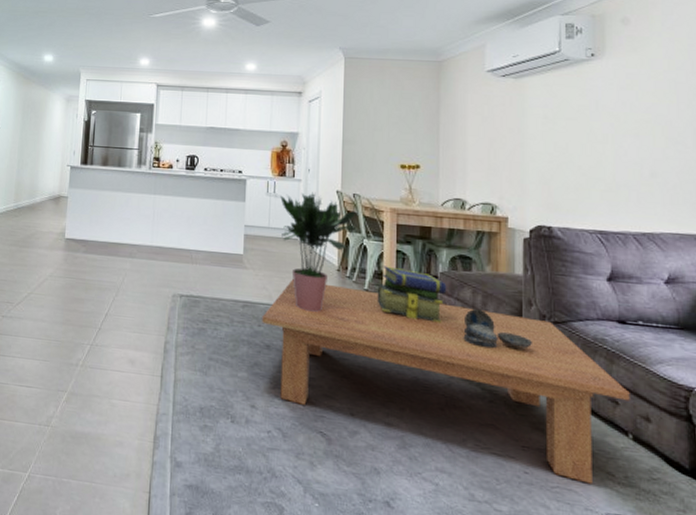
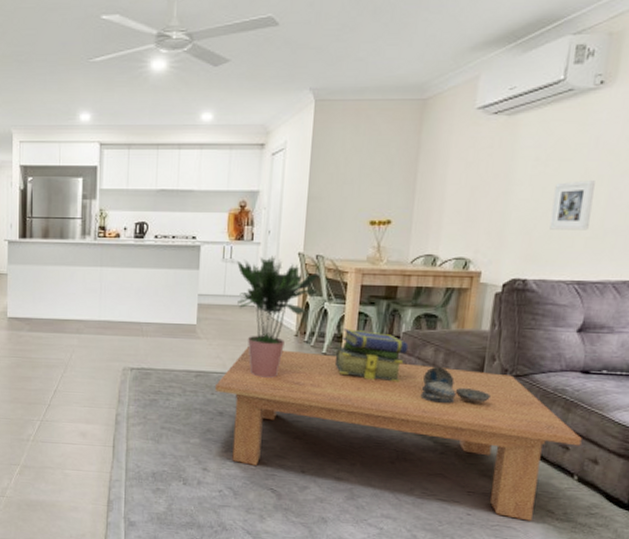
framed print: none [565,138,602,183] -> present [549,180,595,230]

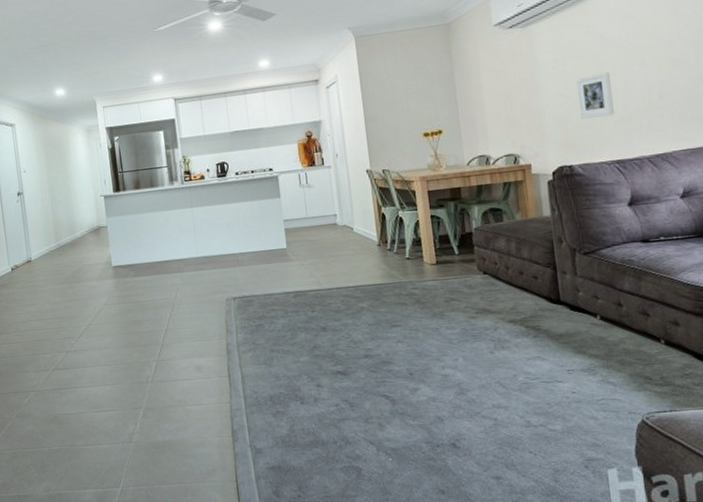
coffee table: present [215,347,582,521] -> none [314,253,659,391]
potted plant: present [237,255,319,378] -> none [313,175,391,289]
stack of books: present [334,328,409,382] -> none [418,231,483,277]
decorative bowl: present [420,367,490,404] -> none [502,256,566,290]

